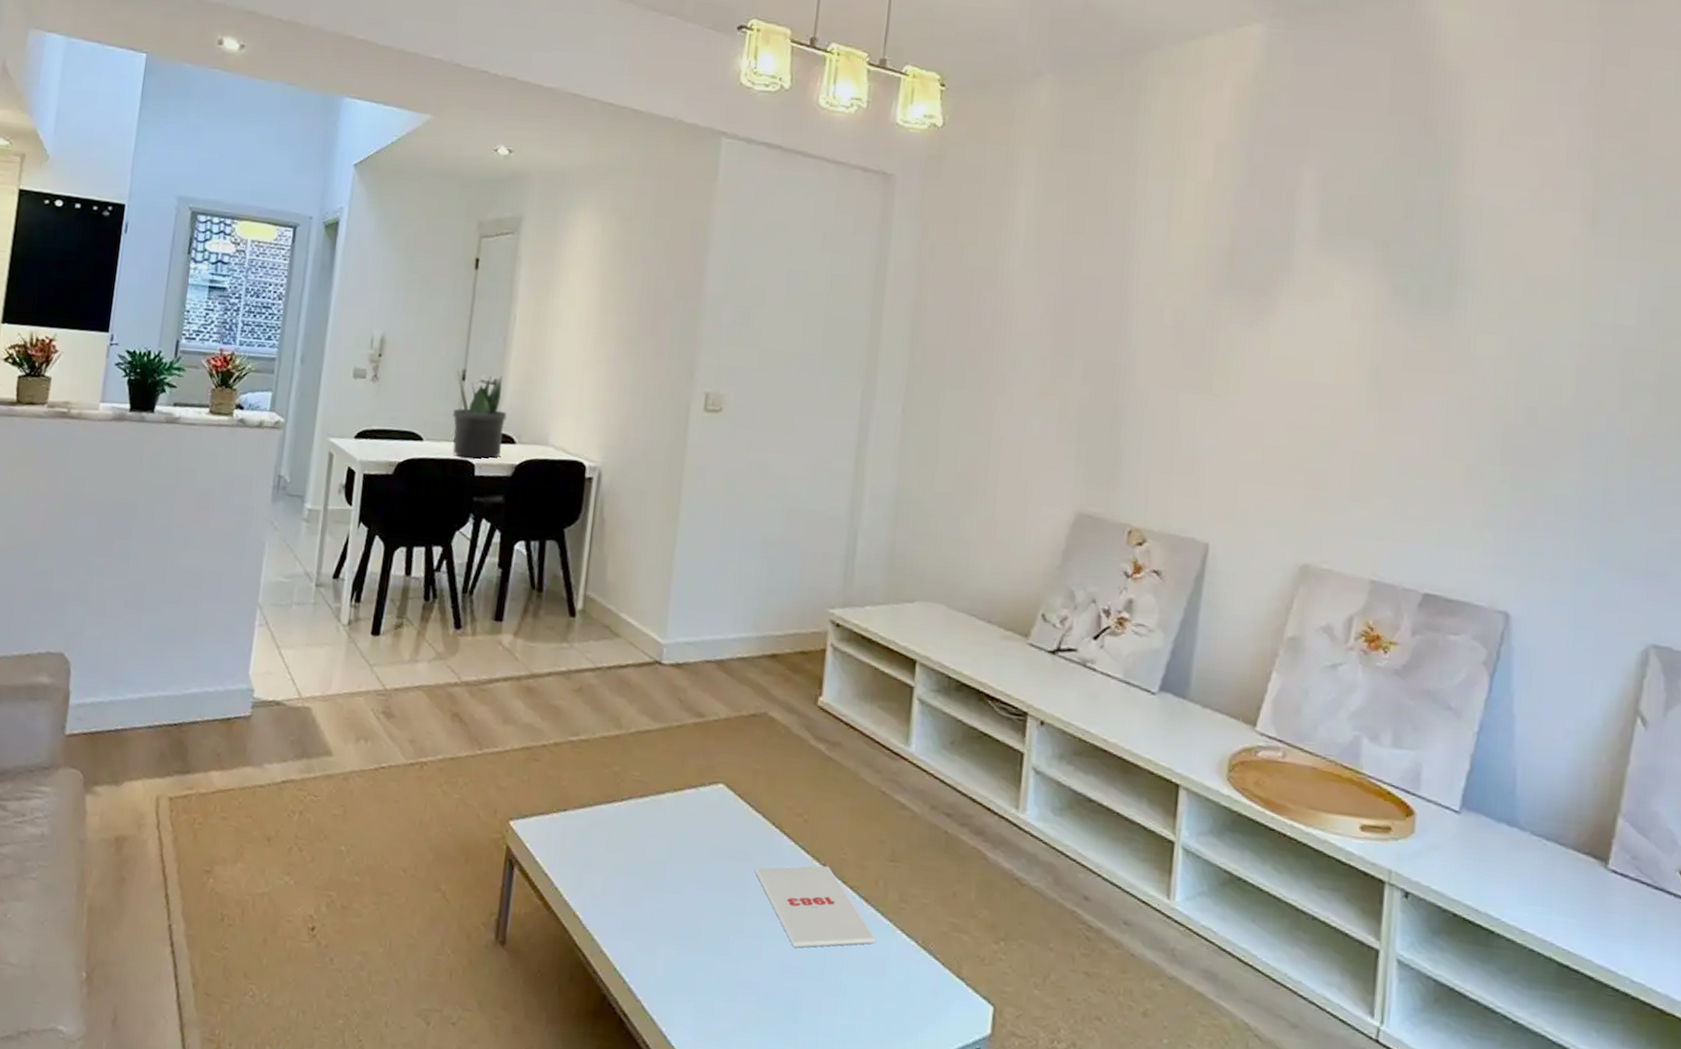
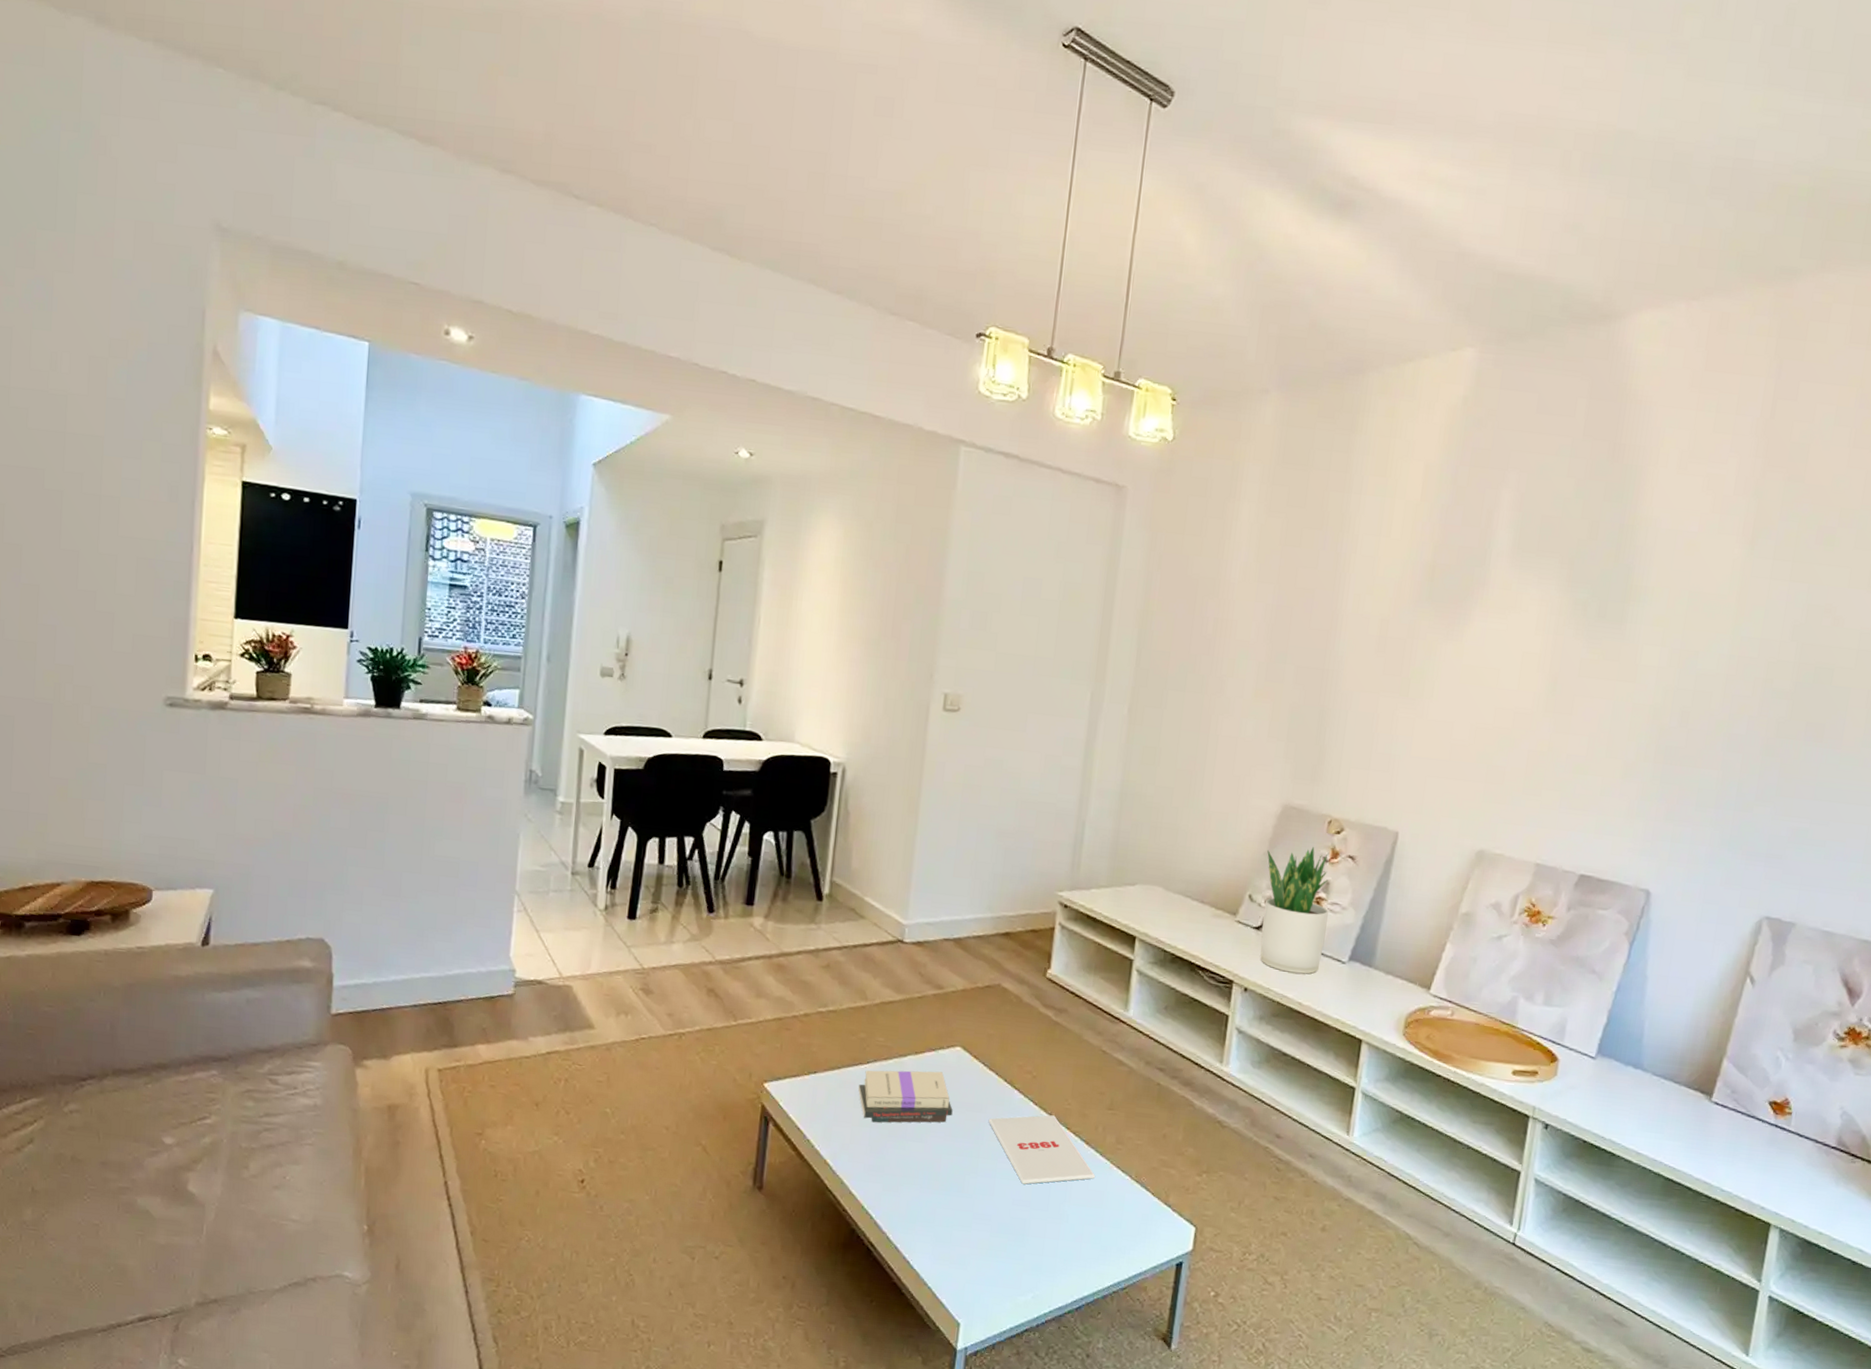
planter: present [452,372,507,459] -> none [699,672,754,755]
books: none [611,808,715,872] -> present [858,1070,953,1123]
planter: none [1057,560,1133,707] -> present [1260,847,1329,974]

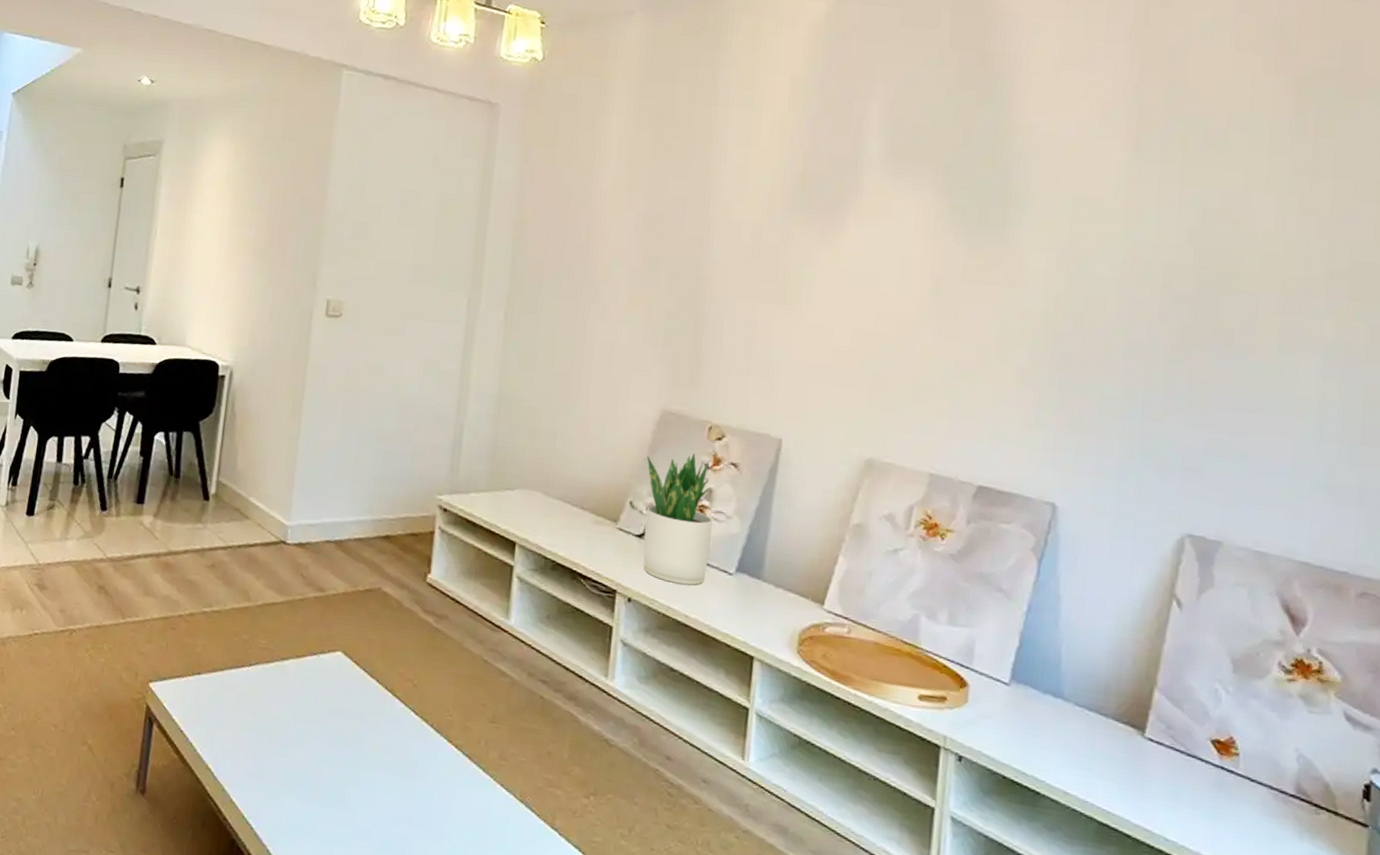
books: present [858,1070,953,1123] -> none [240,673,334,730]
magazine: present [988,1115,1096,1185] -> none [369,726,479,800]

